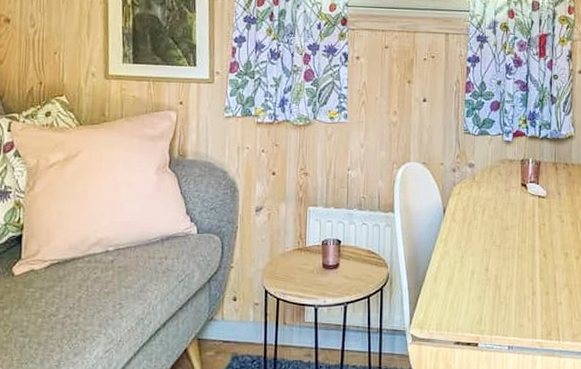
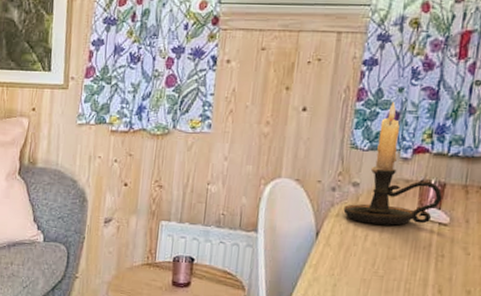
candle holder: none [463,93,539,200] -> present [343,101,442,226]

